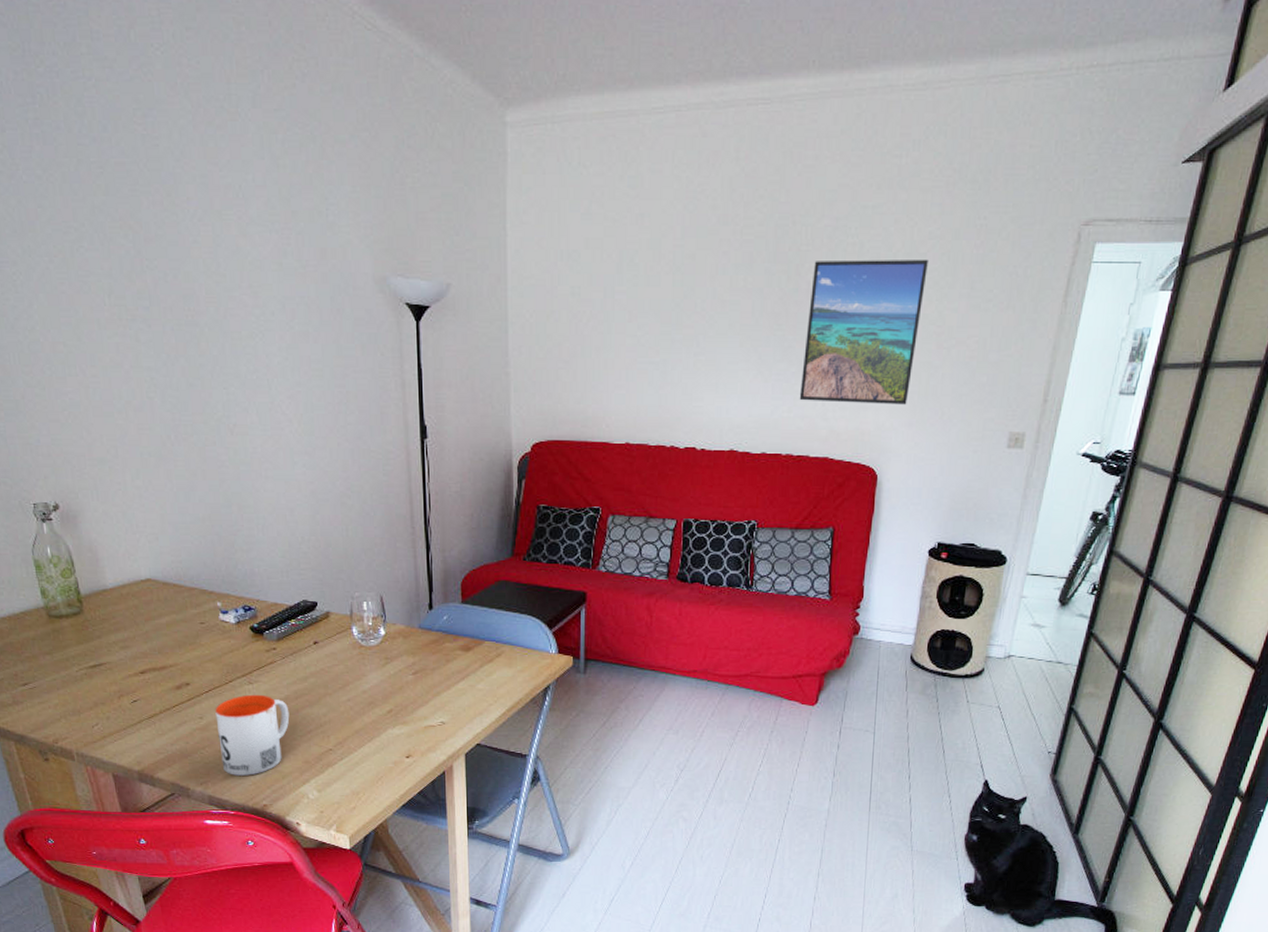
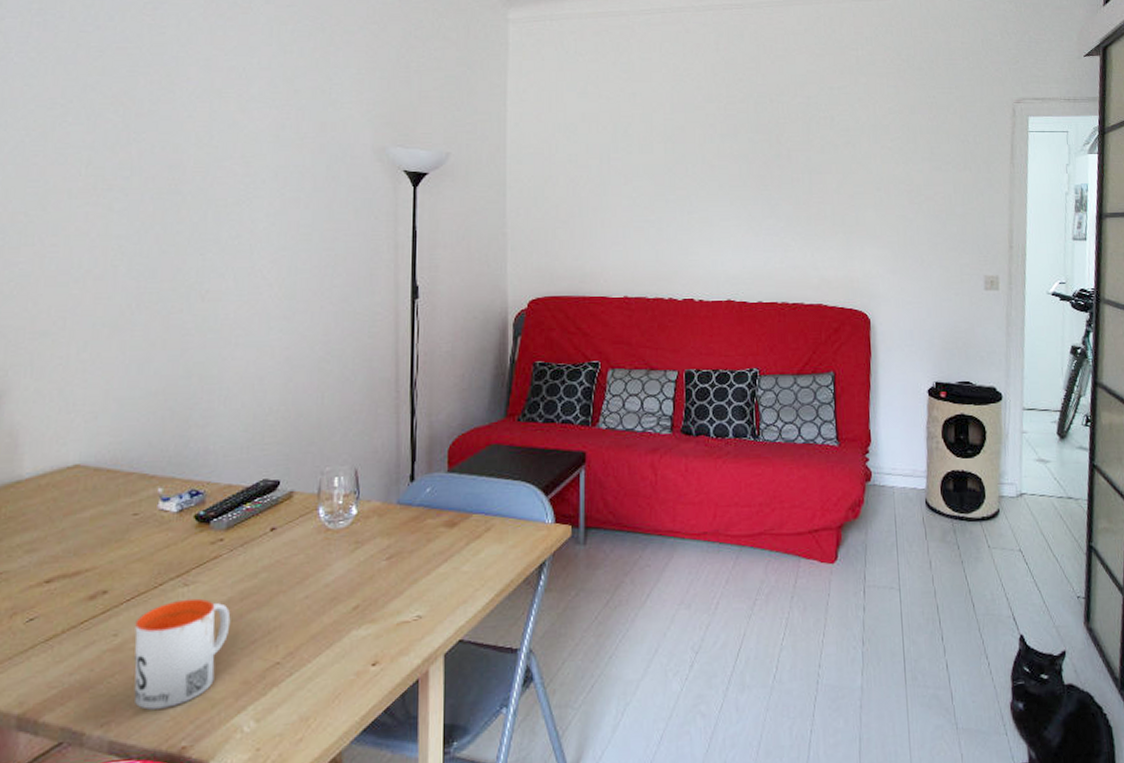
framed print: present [799,260,930,405] -> none [789,130,892,254]

